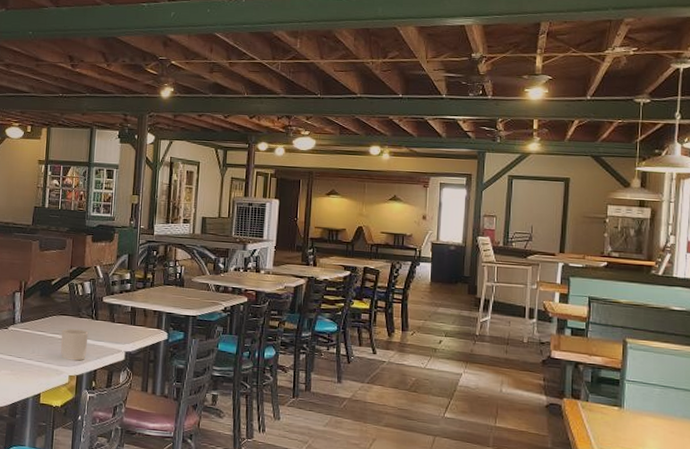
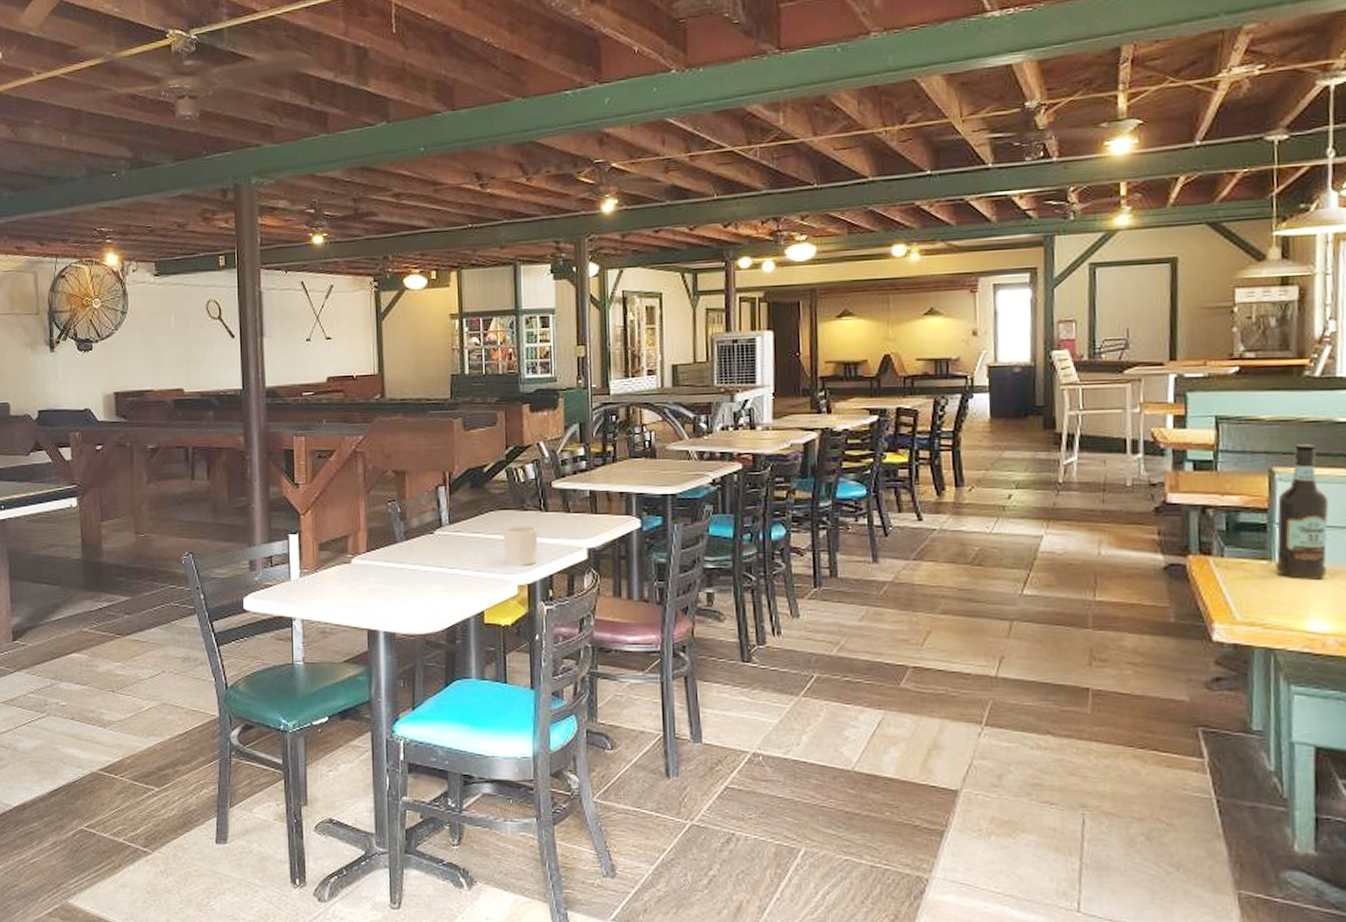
root beer: none [623,323,663,425] -> present [1274,444,1329,580]

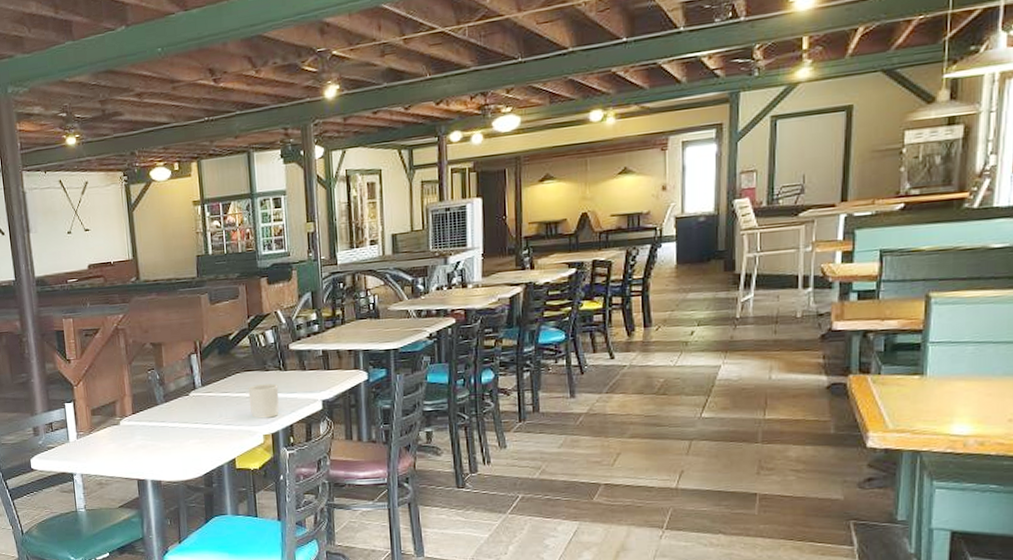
root beer: present [1274,444,1329,580] -> none [925,270,978,390]

